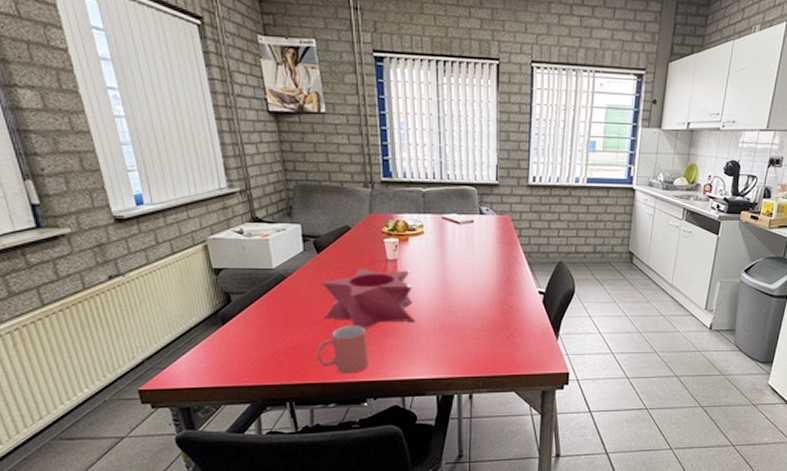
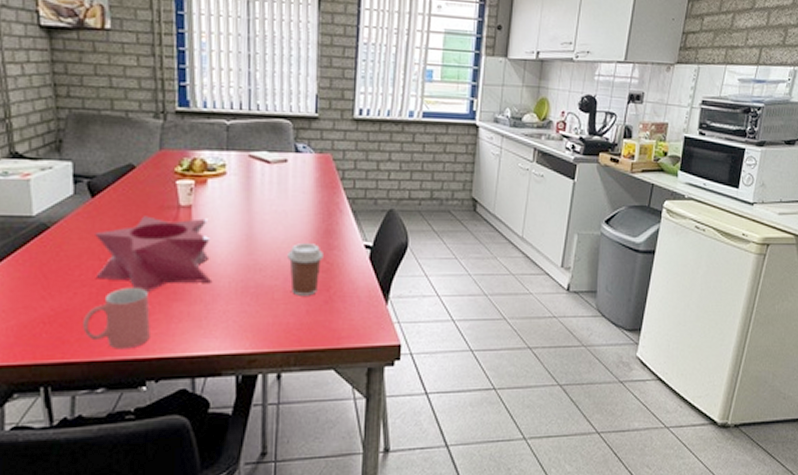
coffee cup: none [475,290,505,333] -> present [287,243,323,296]

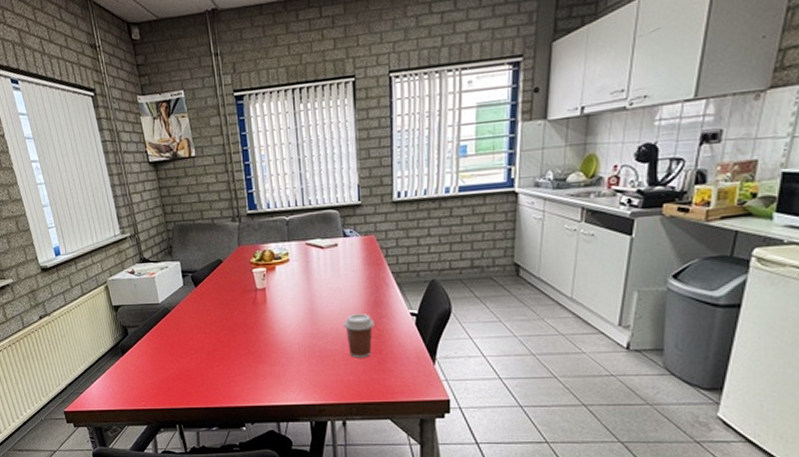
mug: present [83,286,150,350] -> none [199,352,245,399]
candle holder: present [95,216,213,292] -> none [200,298,286,356]

